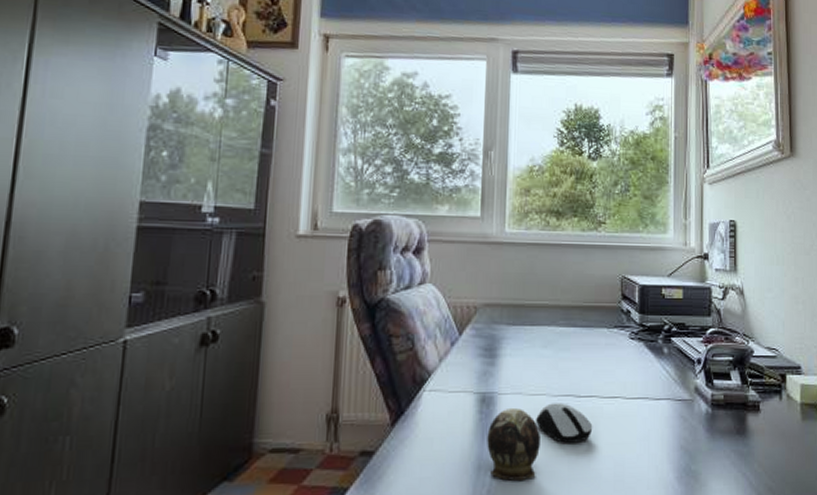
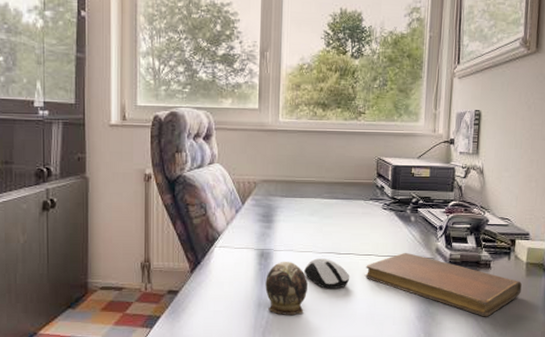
notebook: none [612,393,798,475] -> present [365,252,522,317]

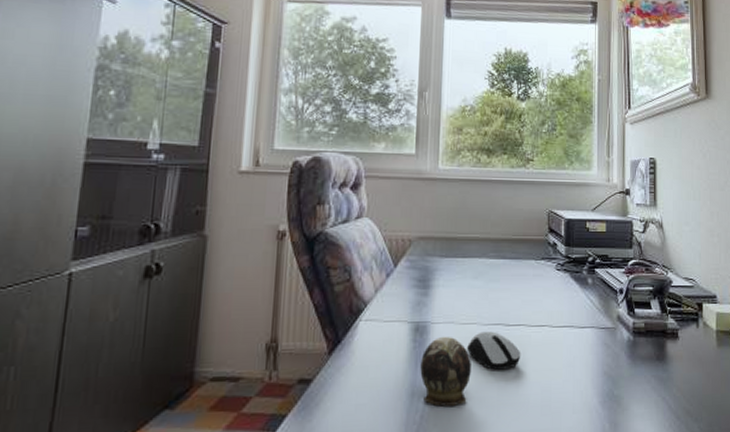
notebook: present [365,252,522,317] -> none [539,321,714,399]

